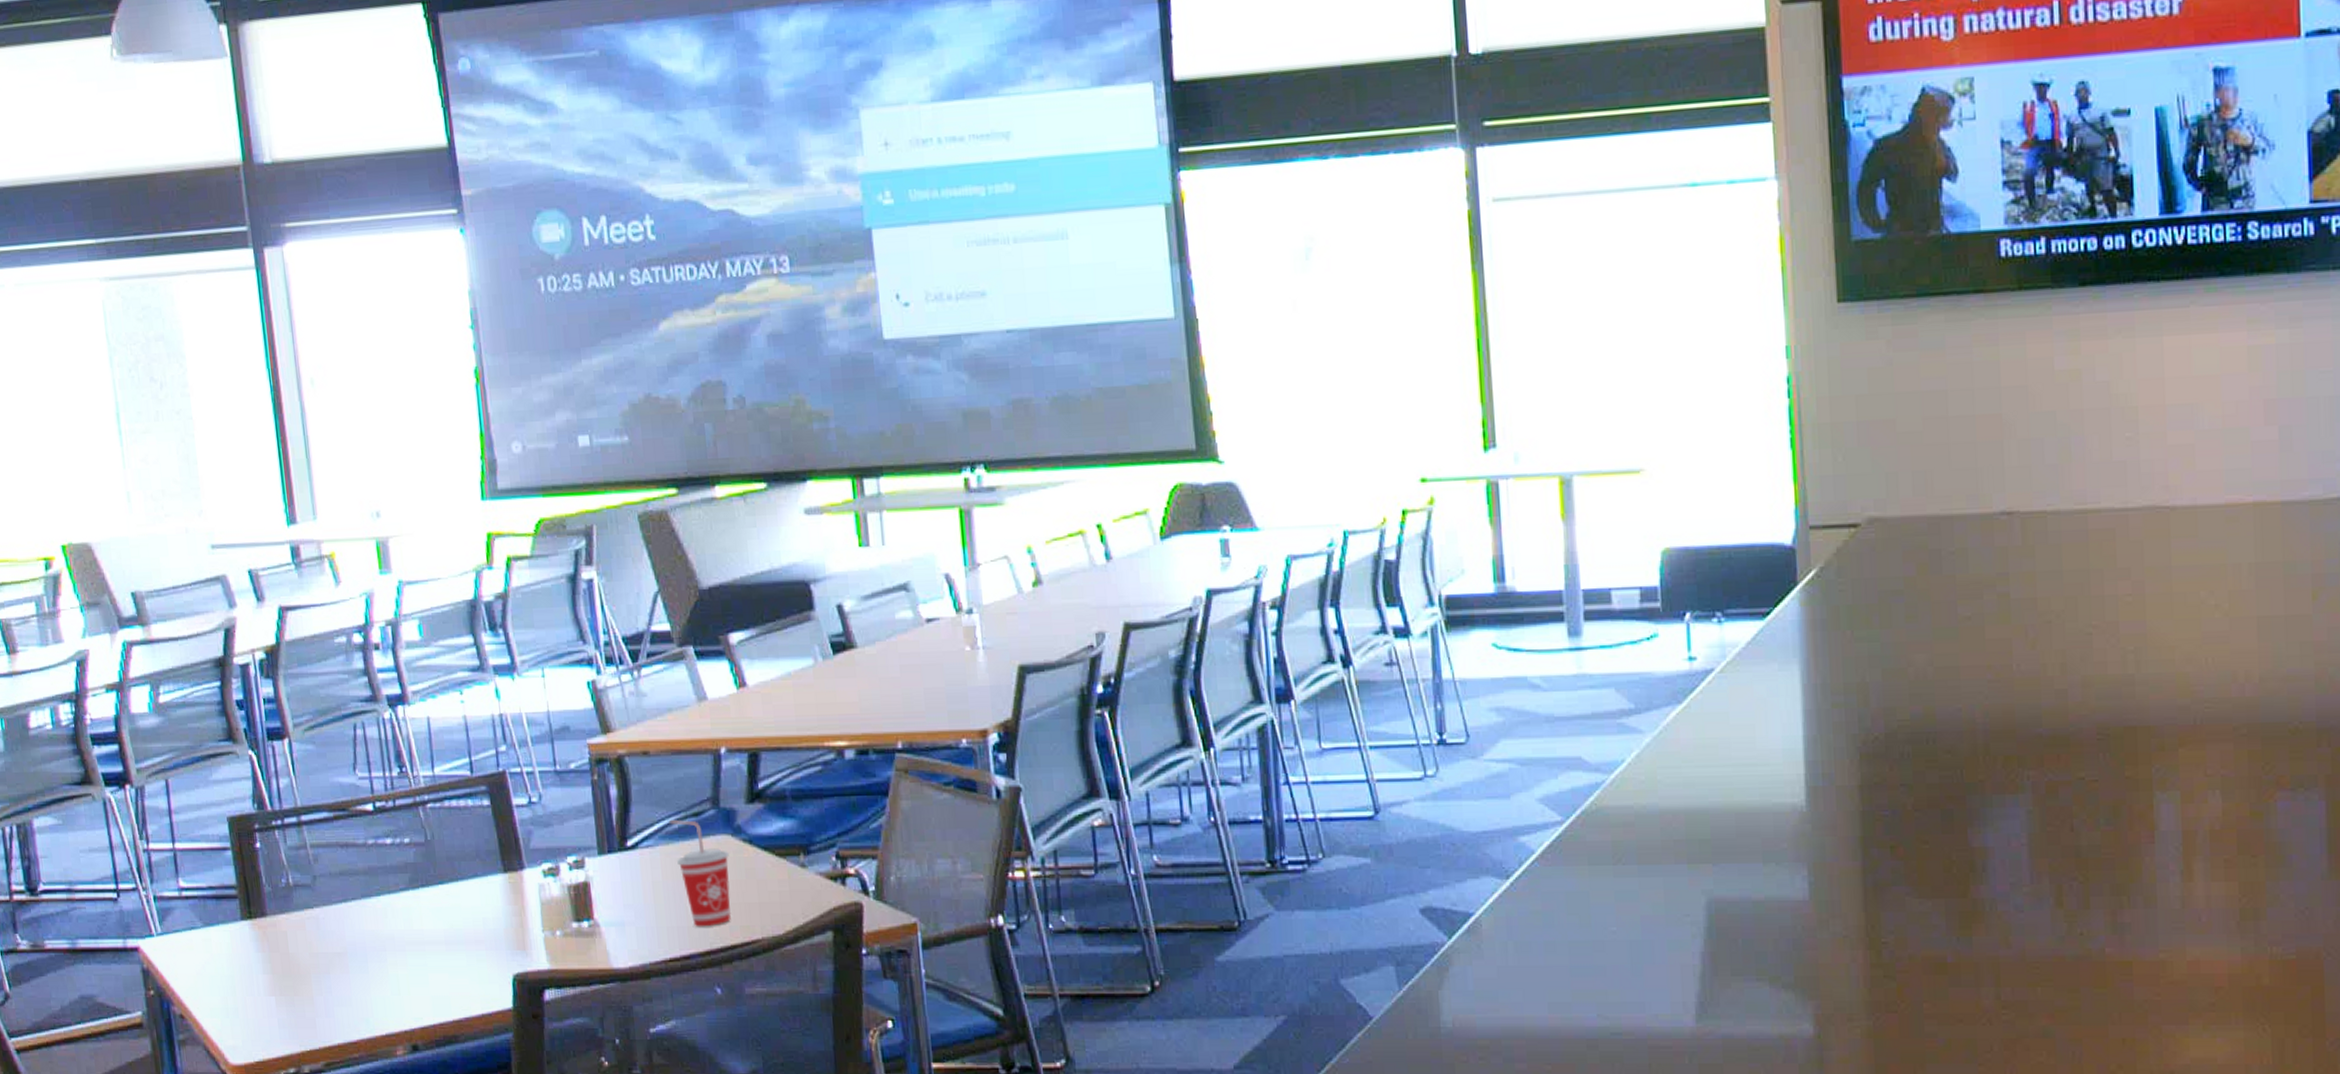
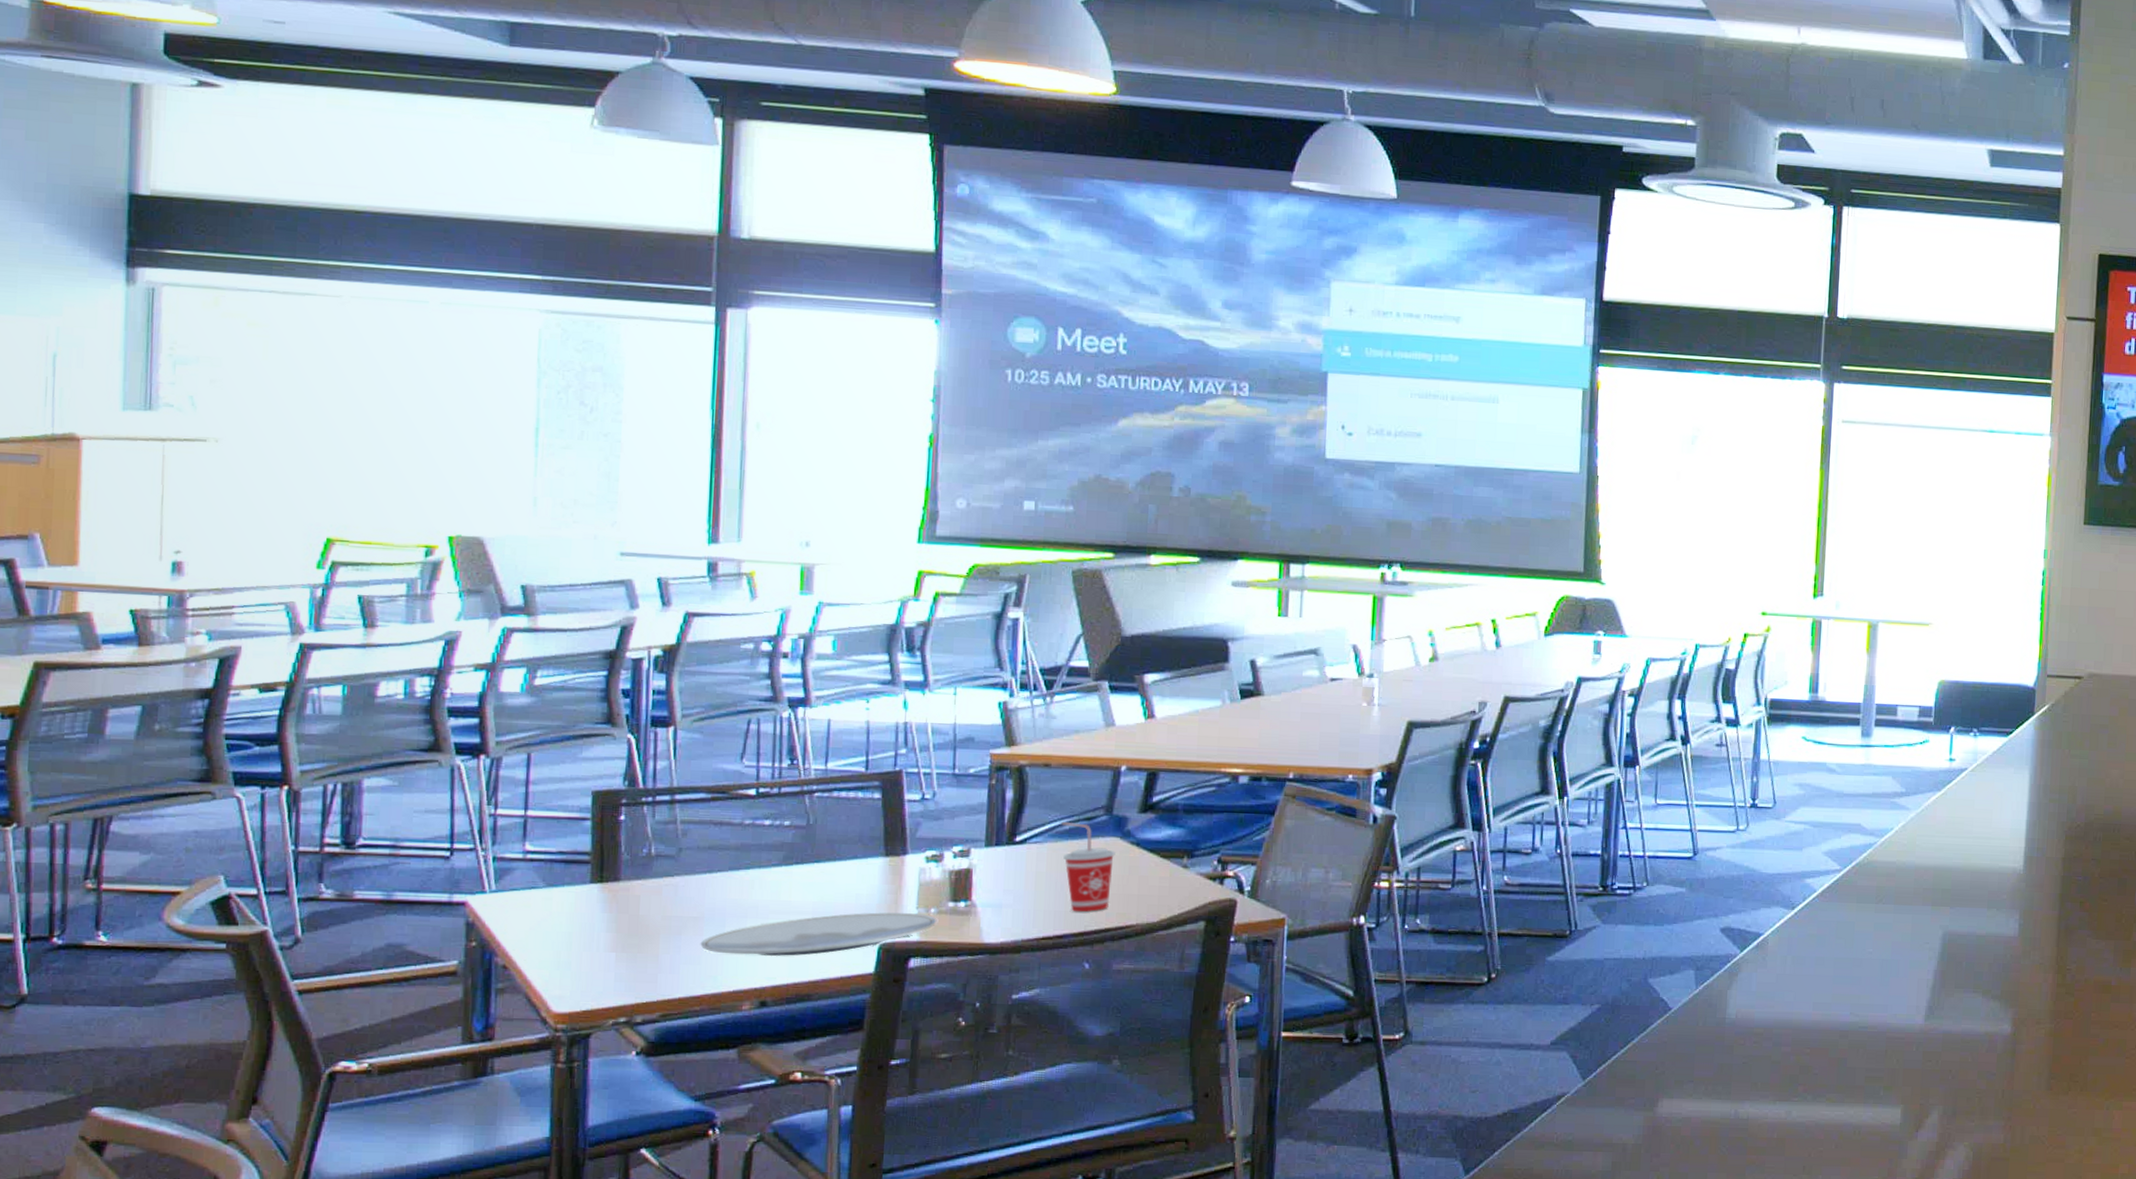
plate: none [348,937,564,993] -> present [700,912,937,956]

